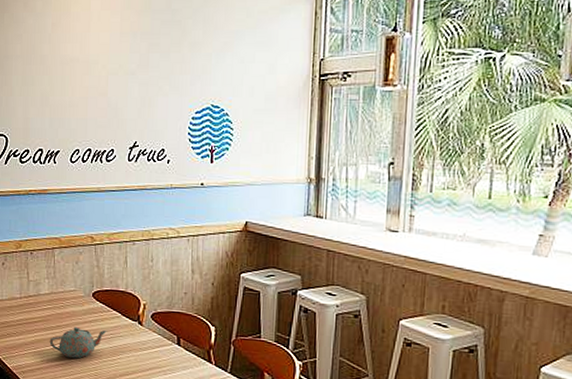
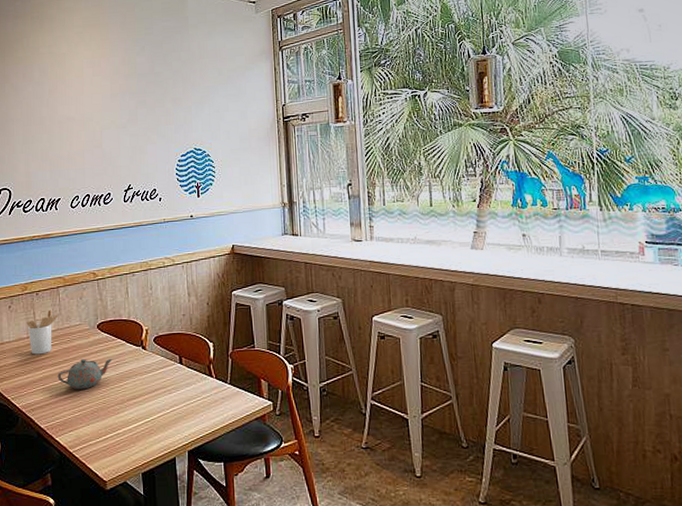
utensil holder: none [19,271,53,317] -> present [26,309,59,355]

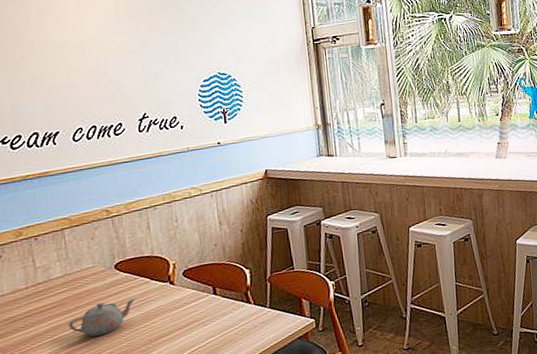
utensil holder: present [26,309,59,355] -> none [24,254,66,306]

